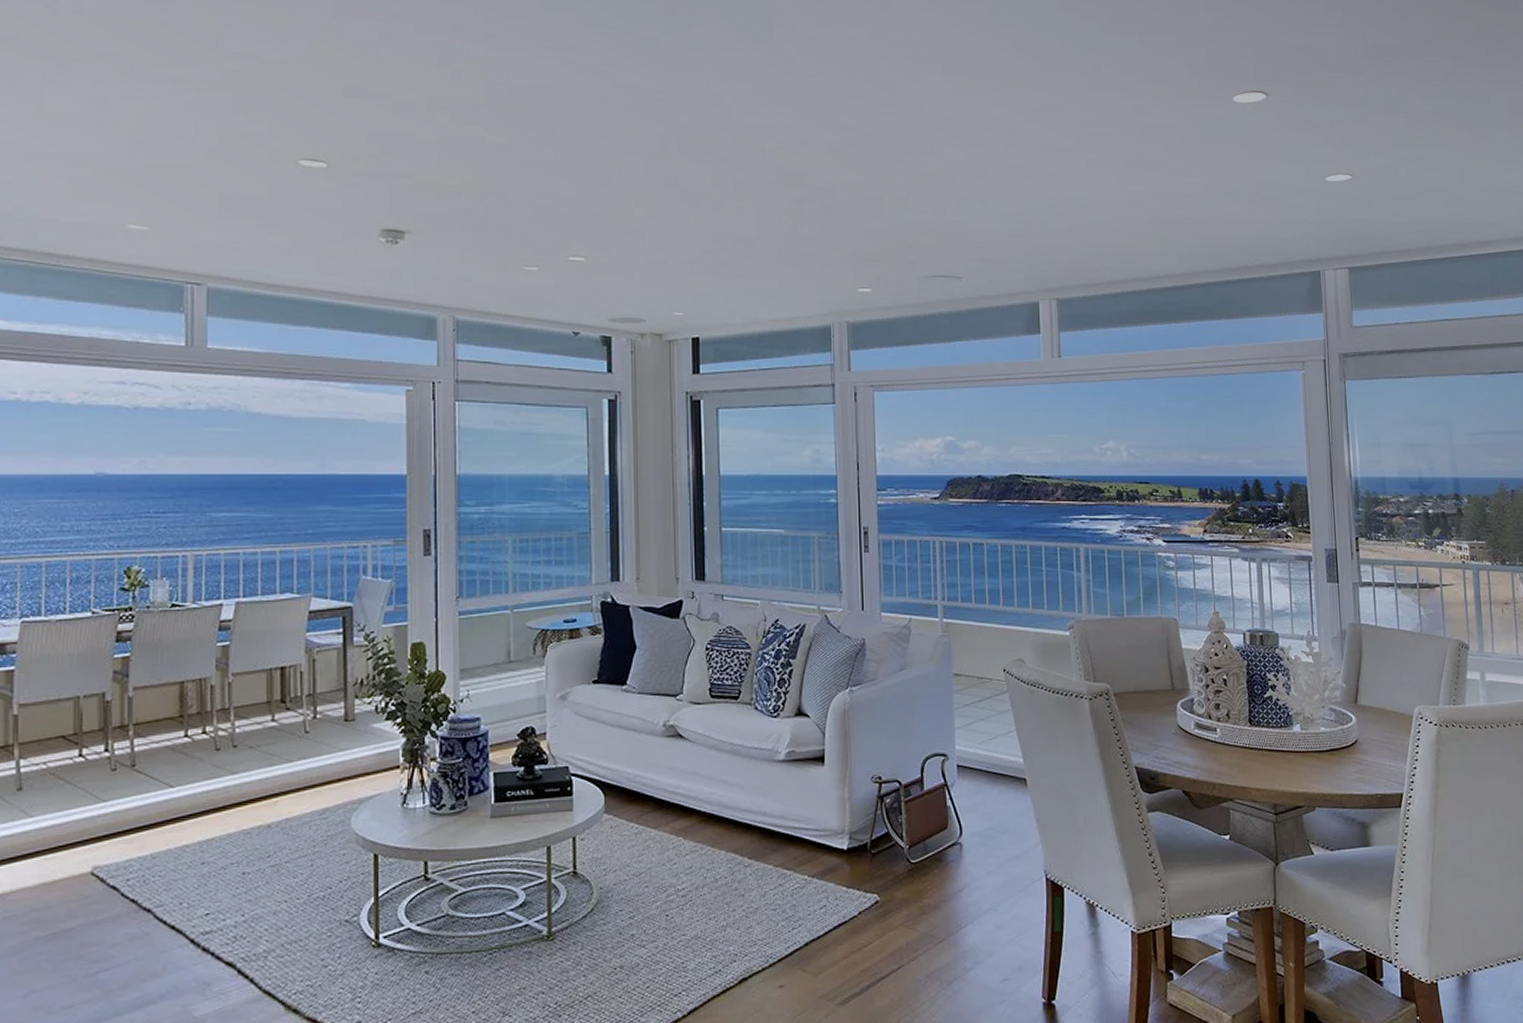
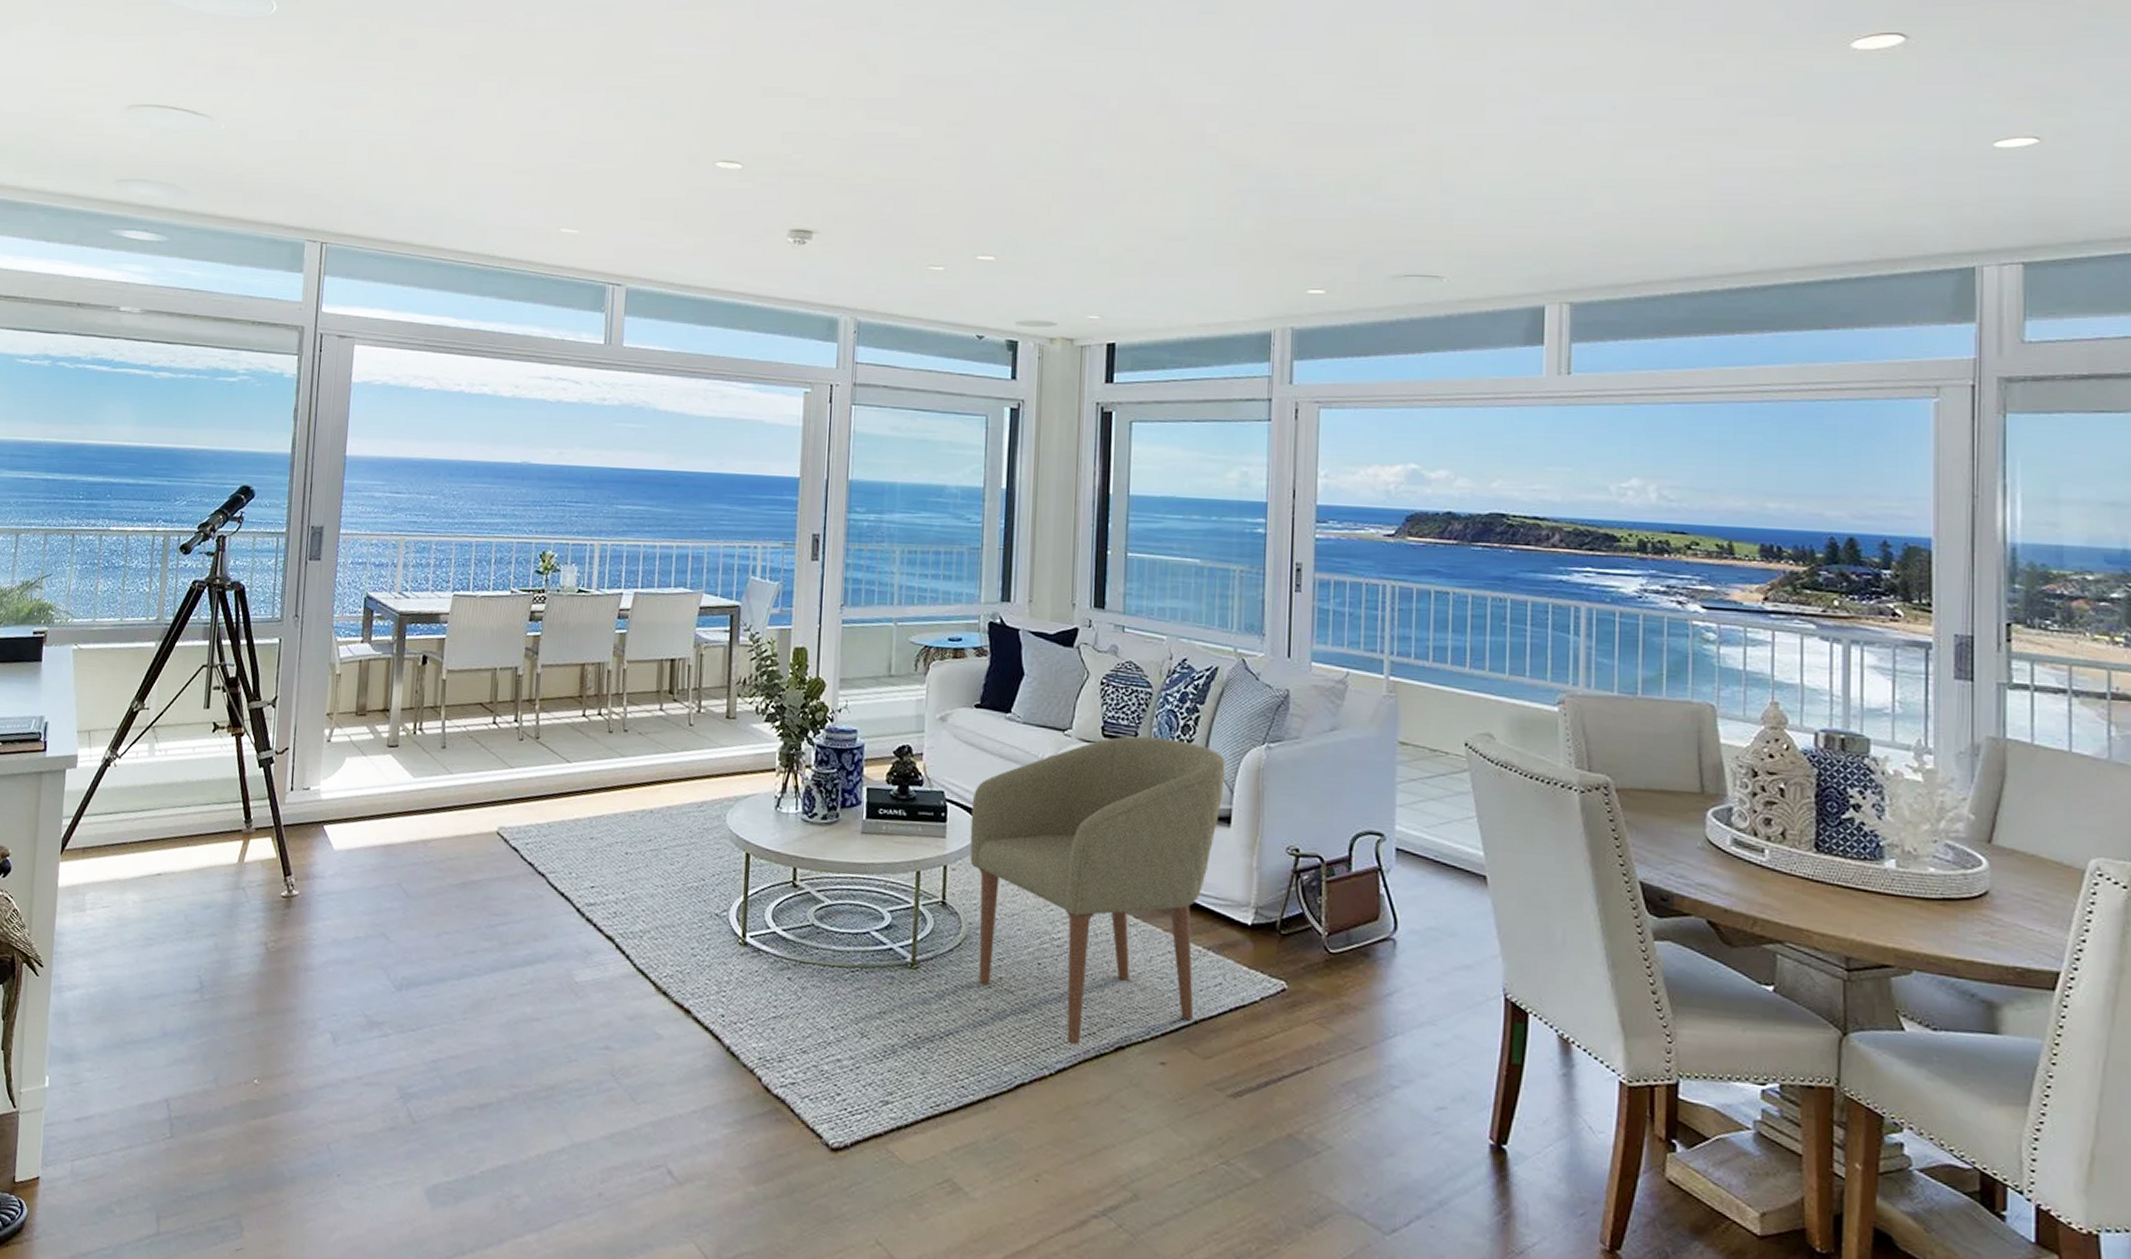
chair: none [595,692,817,985] -> present [970,736,1225,1045]

